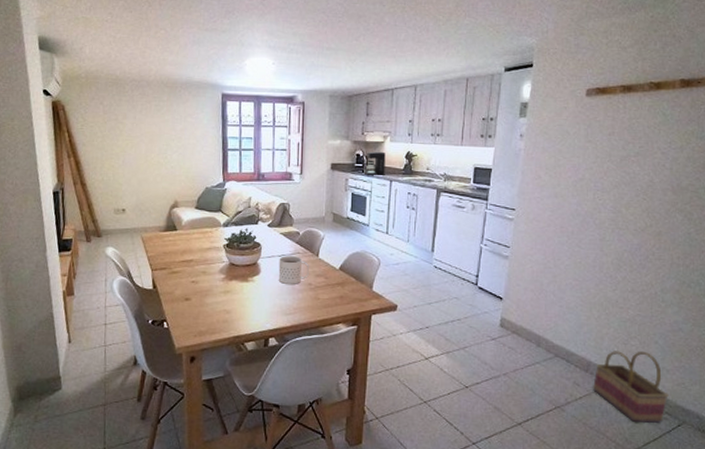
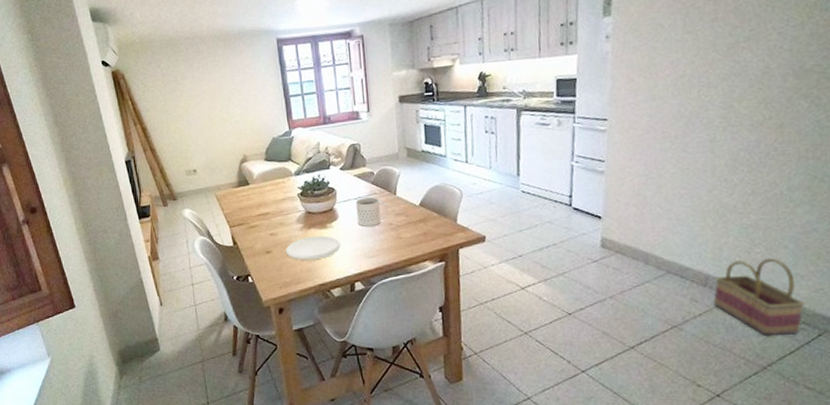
plate: none [205,288,260,312] -> present [286,235,341,261]
coffee maker: present [363,151,386,176] -> none [432,76,458,104]

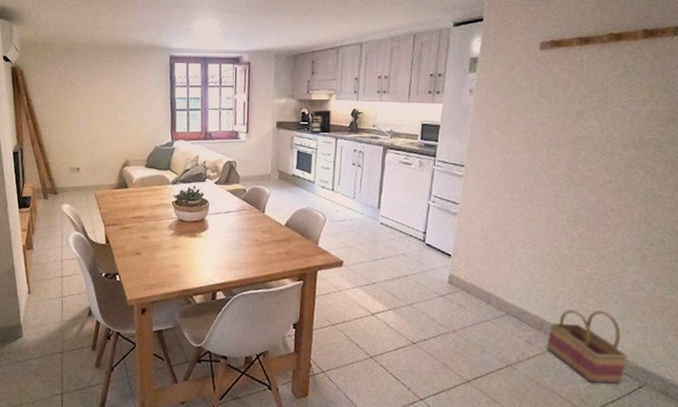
plate: present [286,235,341,261] -> none [155,243,207,267]
mug: present [355,197,388,227] -> none [225,212,255,240]
coffee maker: none [432,76,458,104] -> present [308,109,331,134]

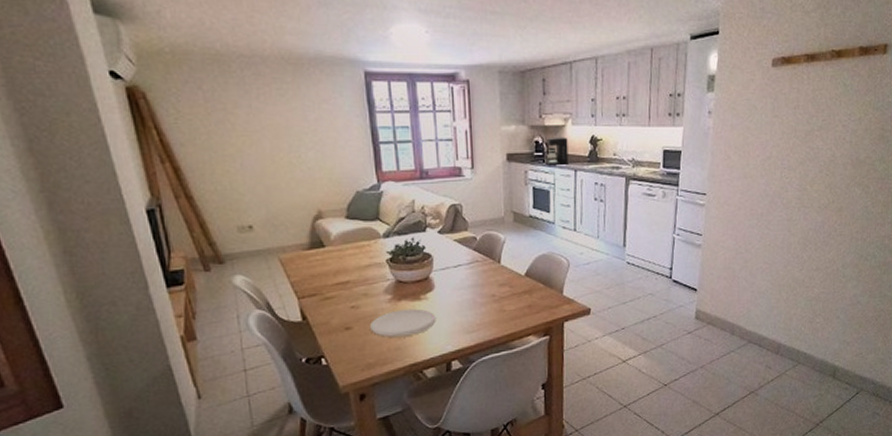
plate: none [155,243,207,267] -> present [370,308,436,338]
basket: present [545,309,629,385] -> none [782,327,849,396]

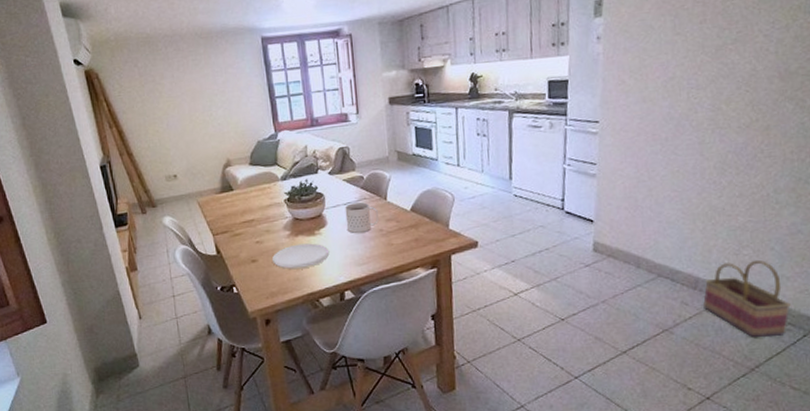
mug: none [455,265,491,298] -> present [345,202,379,233]
coffee maker: present [543,137,569,166] -> none [423,77,449,106]
basket: none [782,327,849,396] -> present [702,259,791,338]

